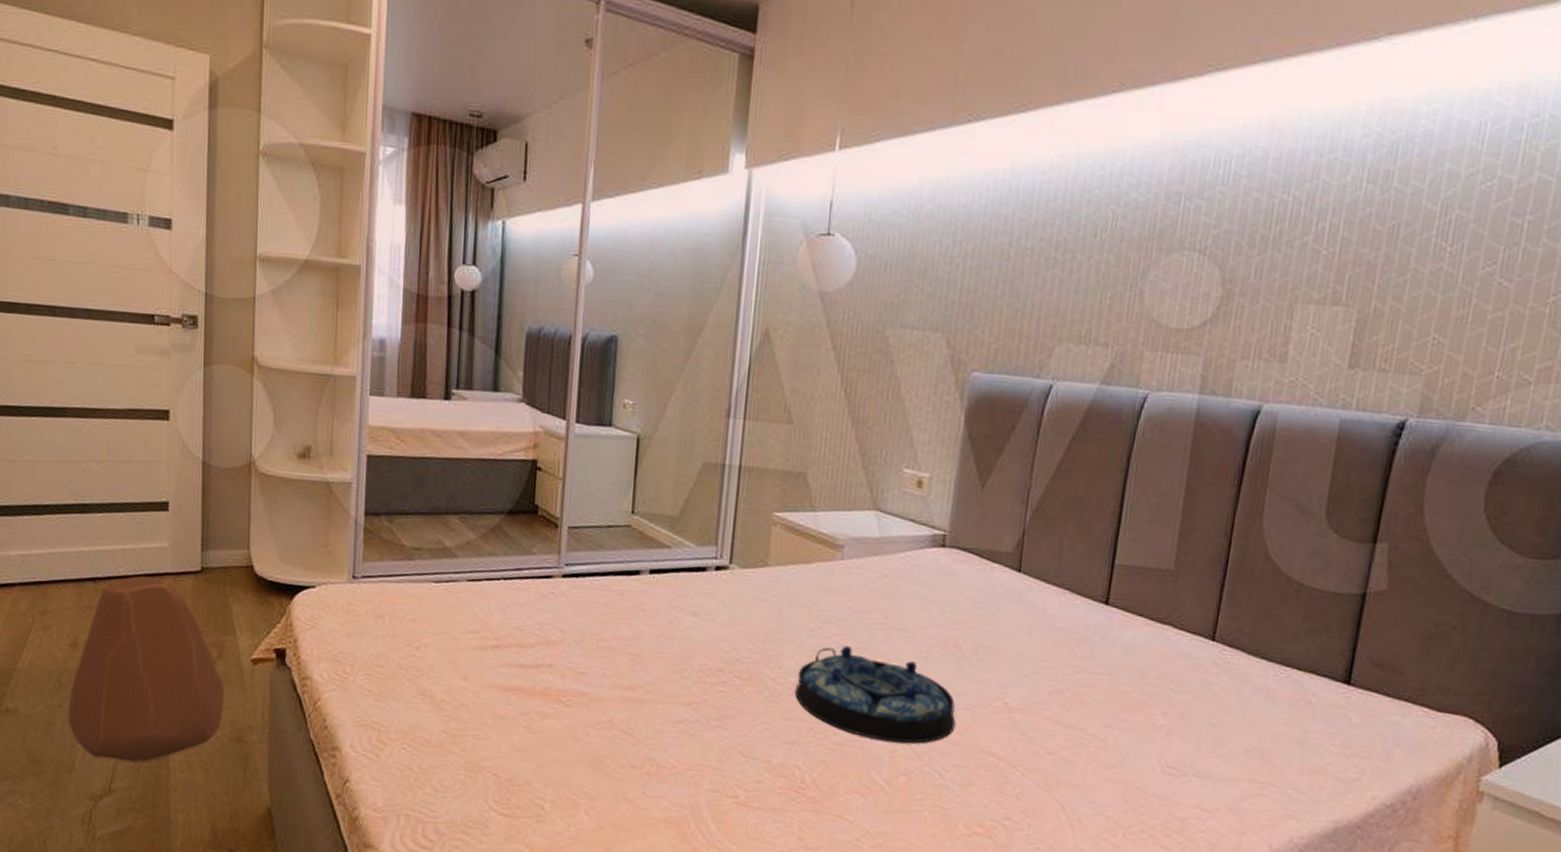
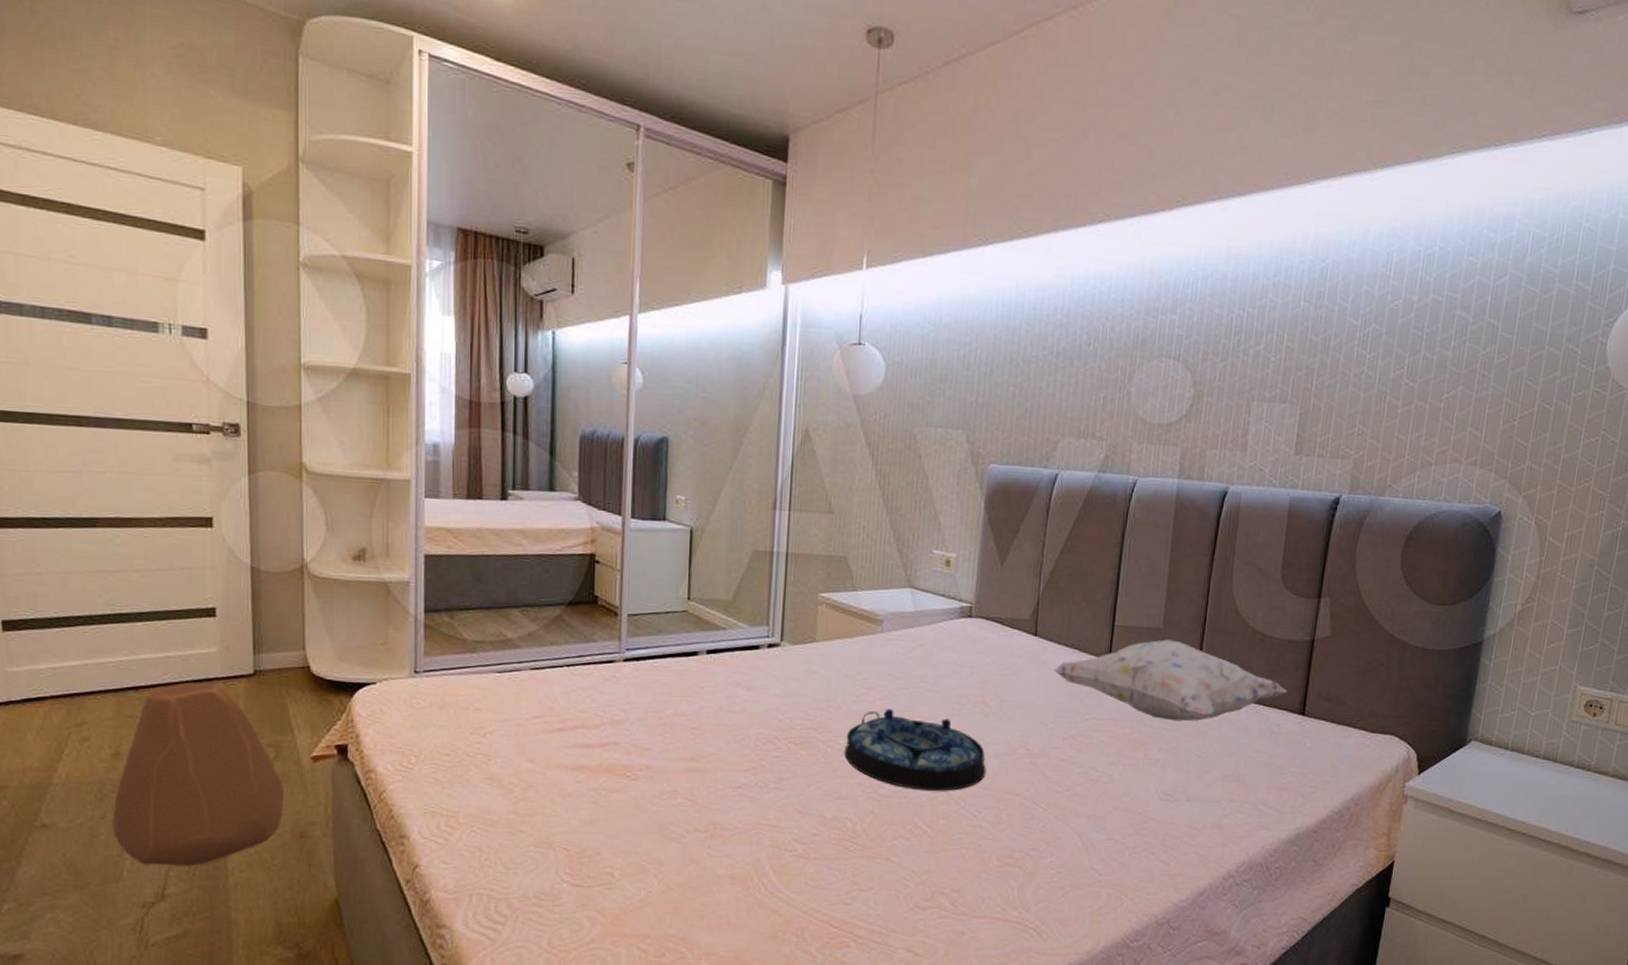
decorative pillow: none [1039,583,1329,683] -> present [1053,639,1288,722]

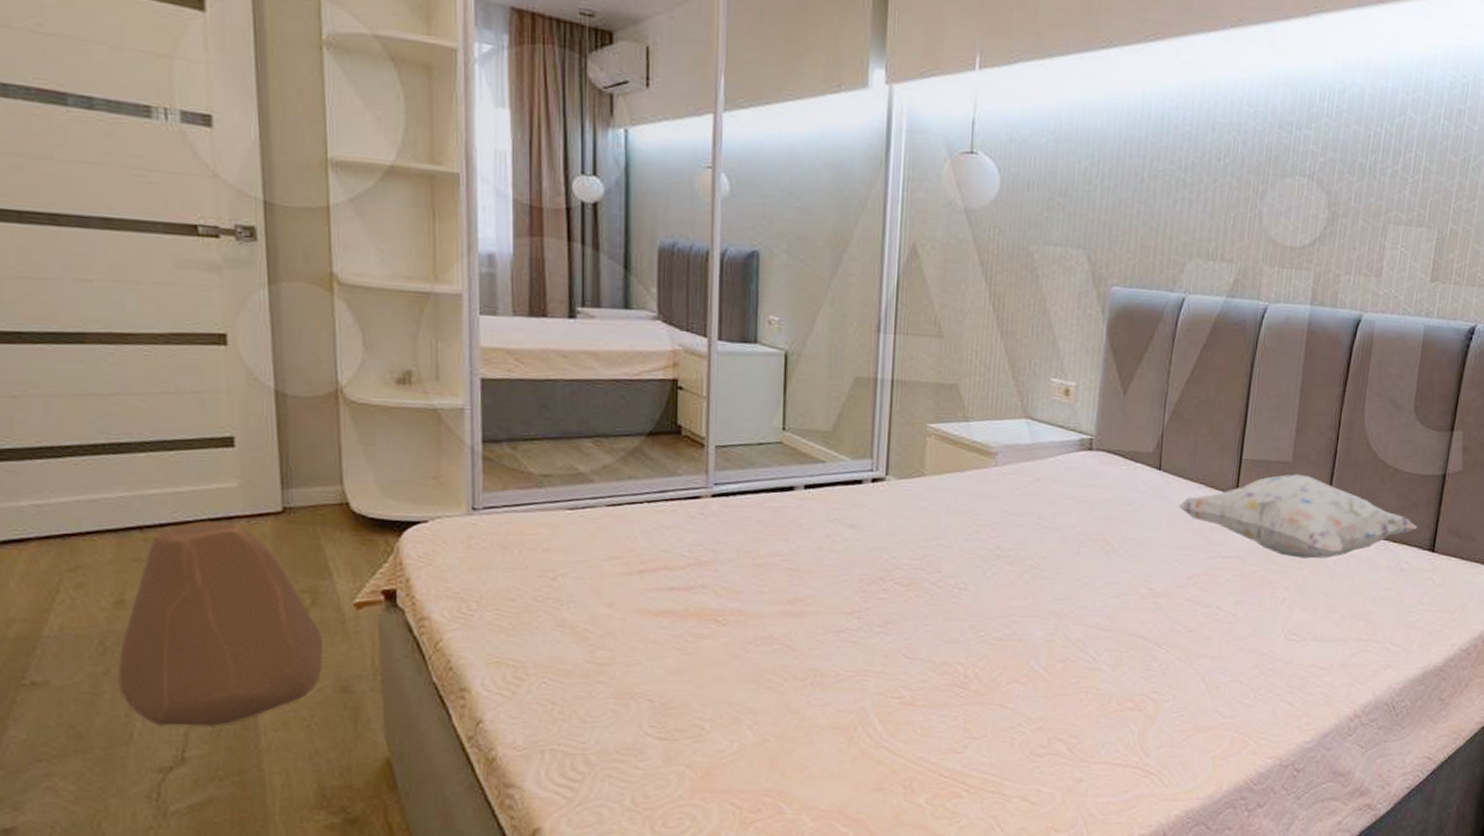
serving tray: present [844,709,986,791] -> none [955,547,1107,633]

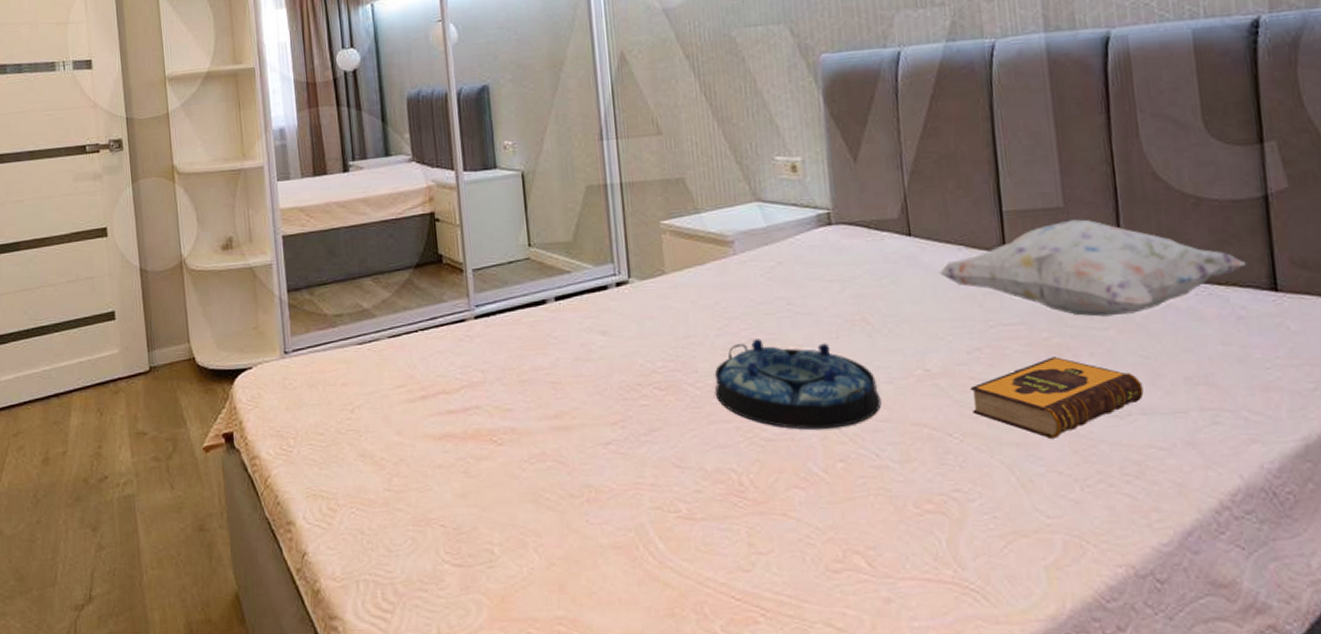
decorative stone: present [118,520,323,727] -> none [46,384,184,567]
serving tray: none [955,547,1107,633] -> present [714,339,881,429]
hardback book: none [1182,588,1320,655] -> present [970,357,1144,439]

